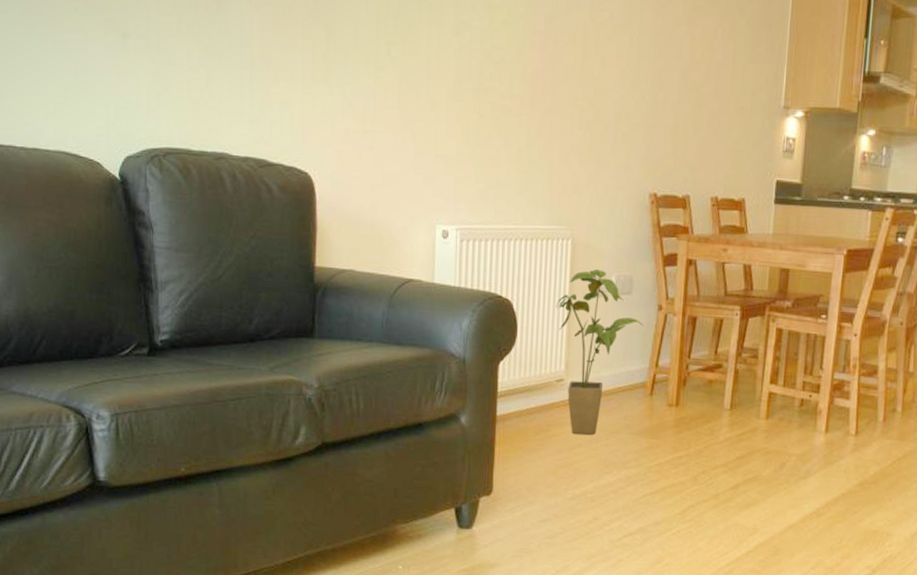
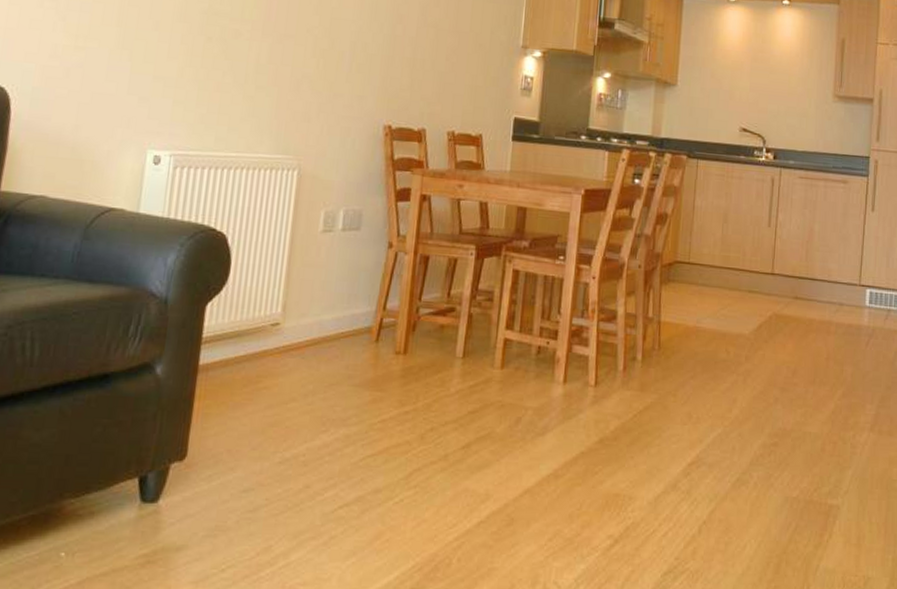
house plant: present [555,269,644,435] -> none [276,203,372,387]

